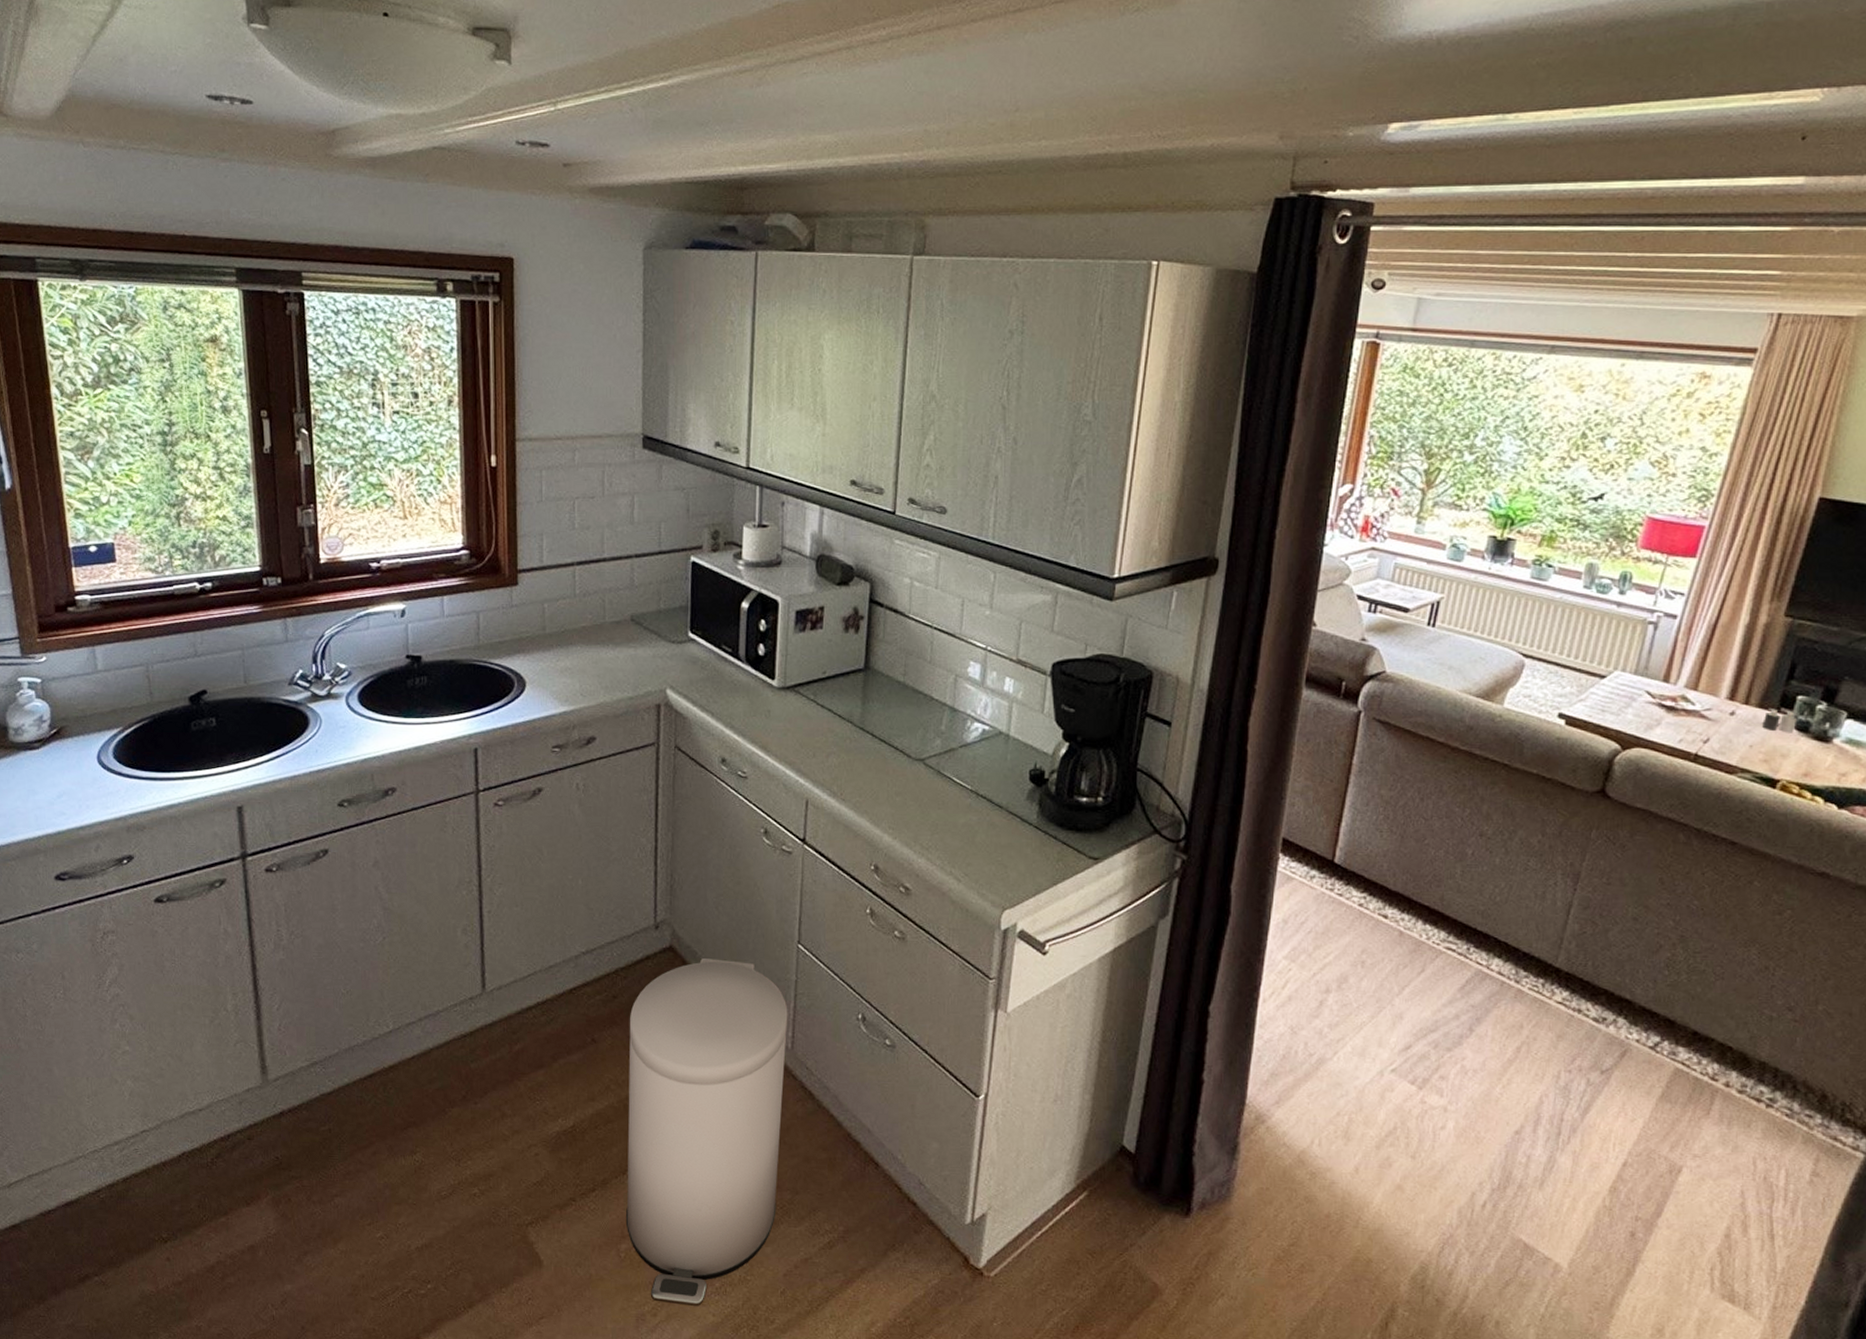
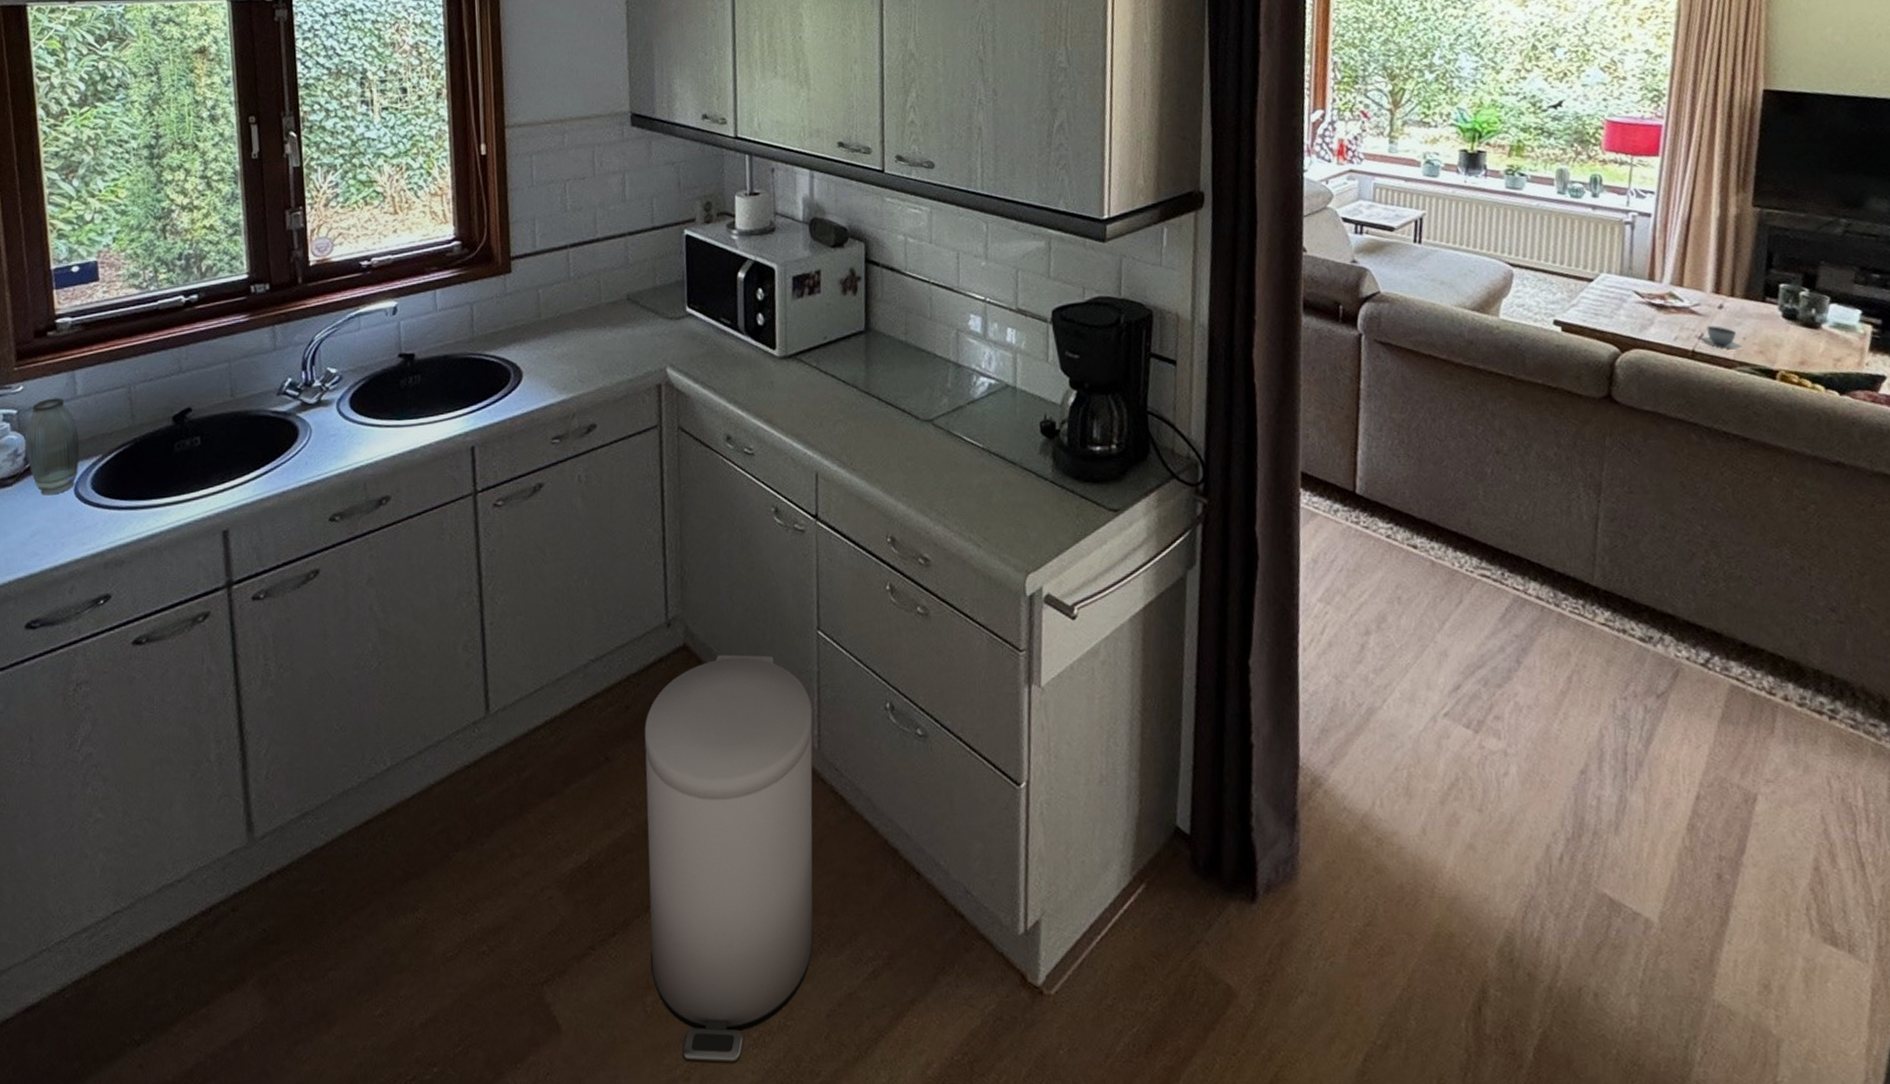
vase: none [50,671,101,761] -> present [26,397,79,496]
teacup: none [1705,731,1747,756] -> present [1700,326,1742,350]
candle: present [1762,707,1798,733] -> none [1751,298,1784,323]

